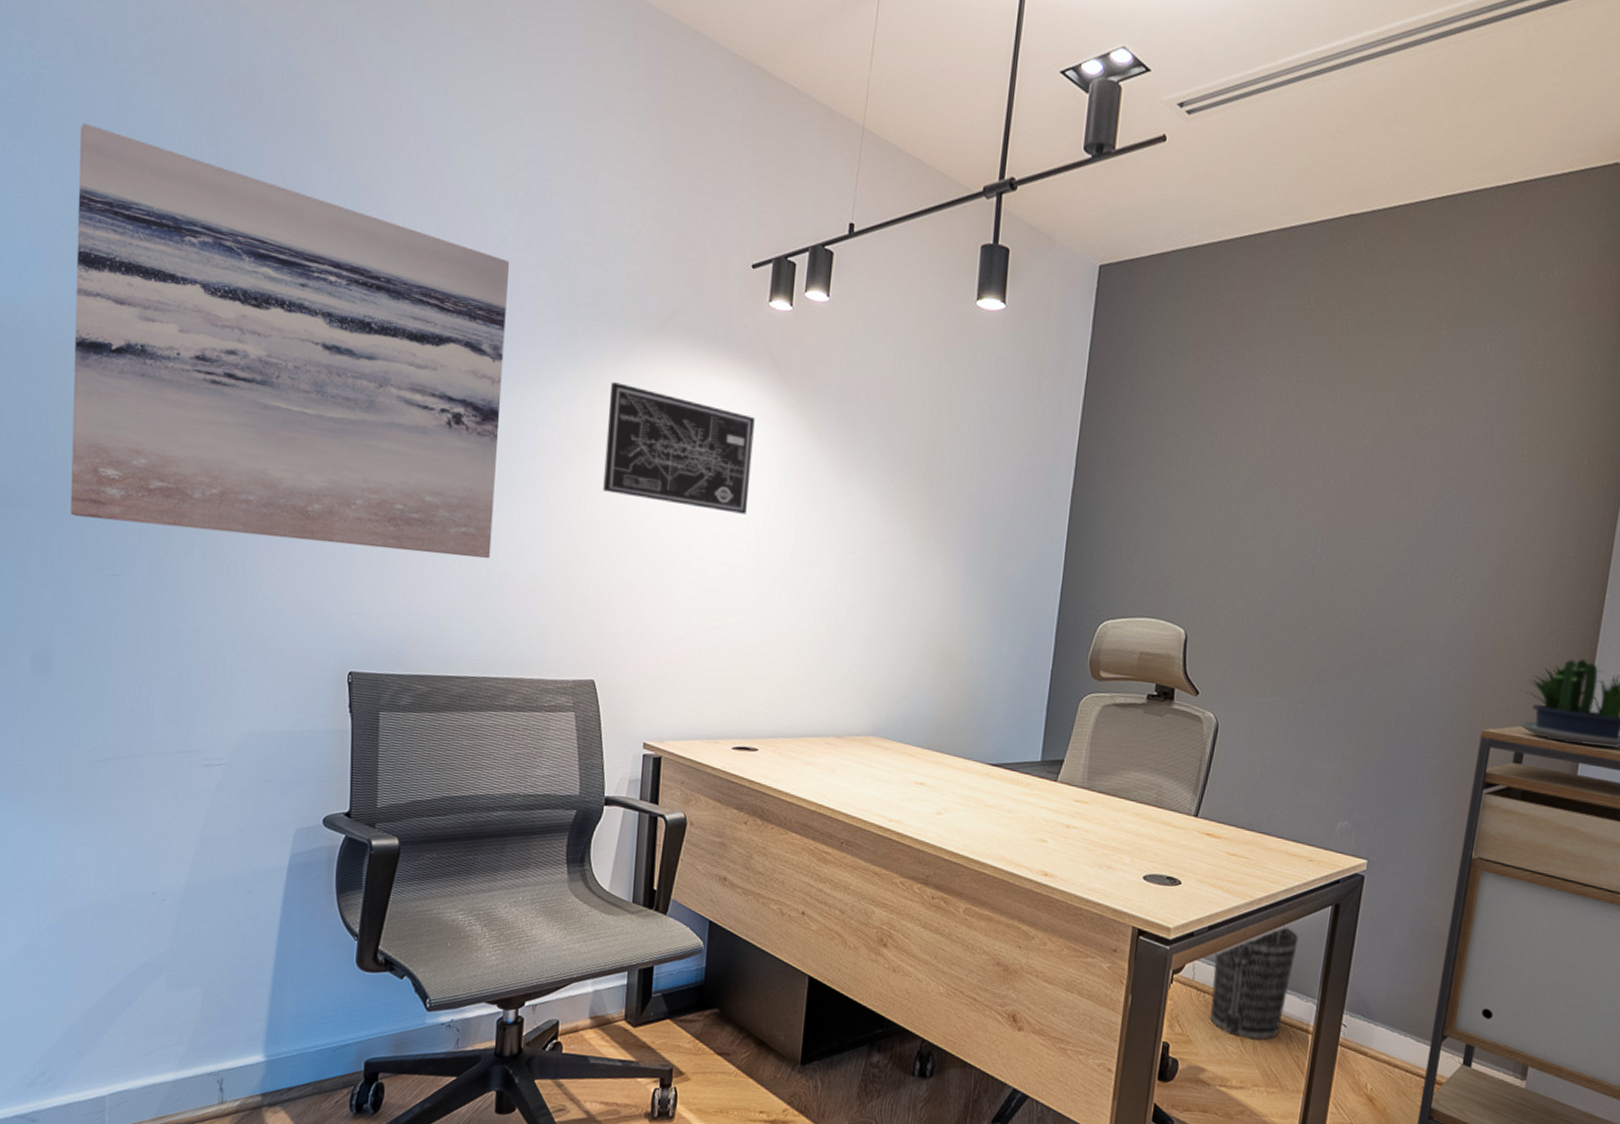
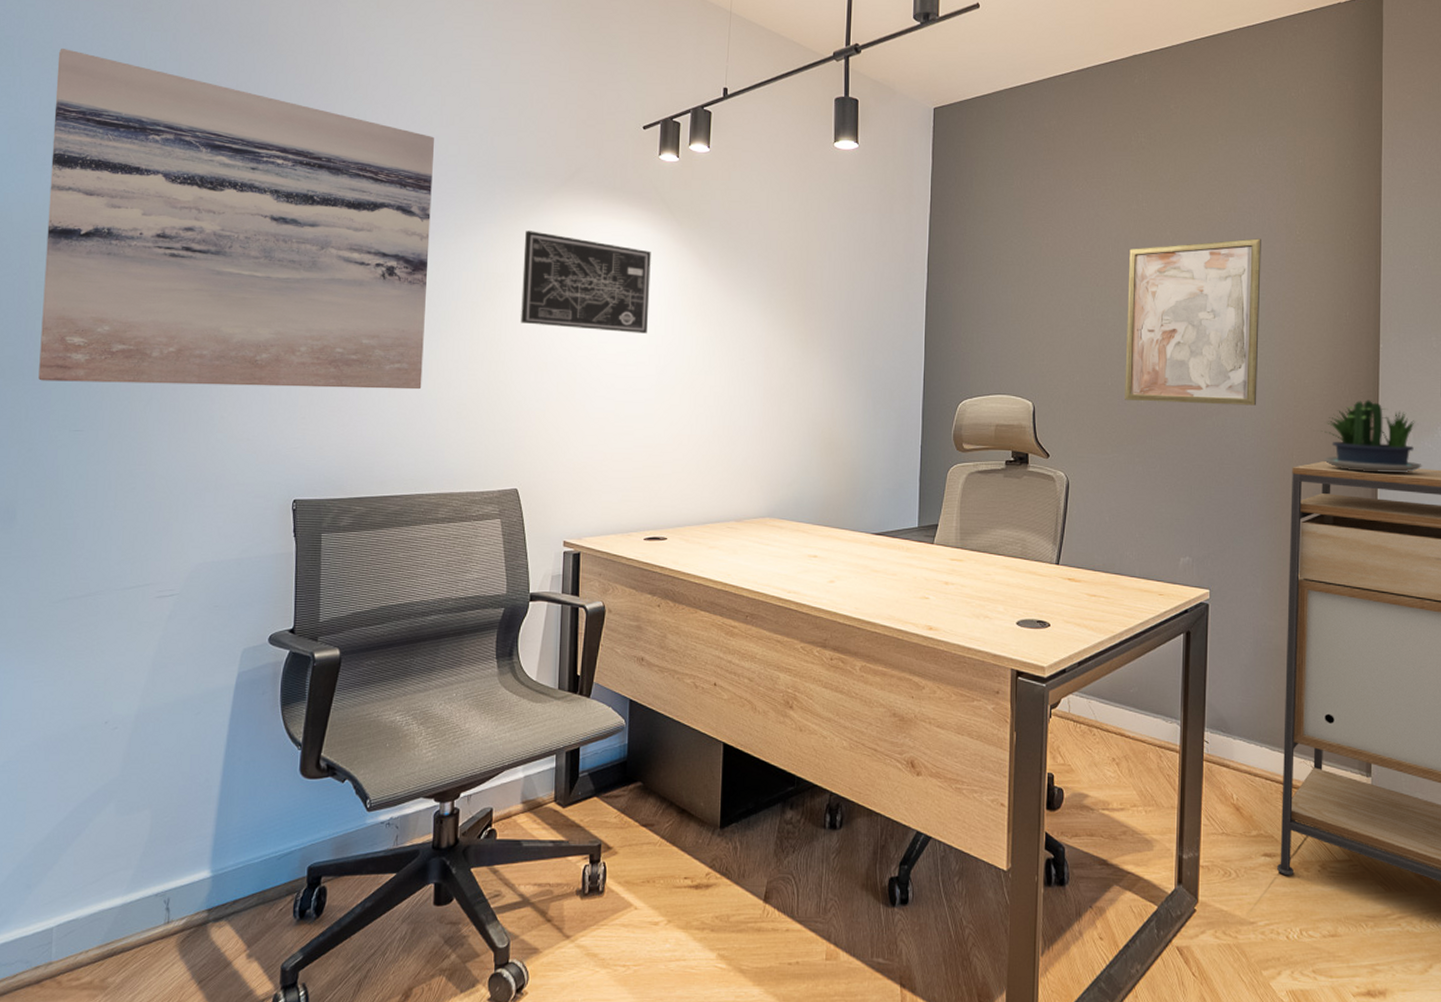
wastebasket: present [1210,925,1299,1041] -> none [1086,655,1158,763]
wall art: none [1293,454,1479,655] -> present [1125,238,1261,406]

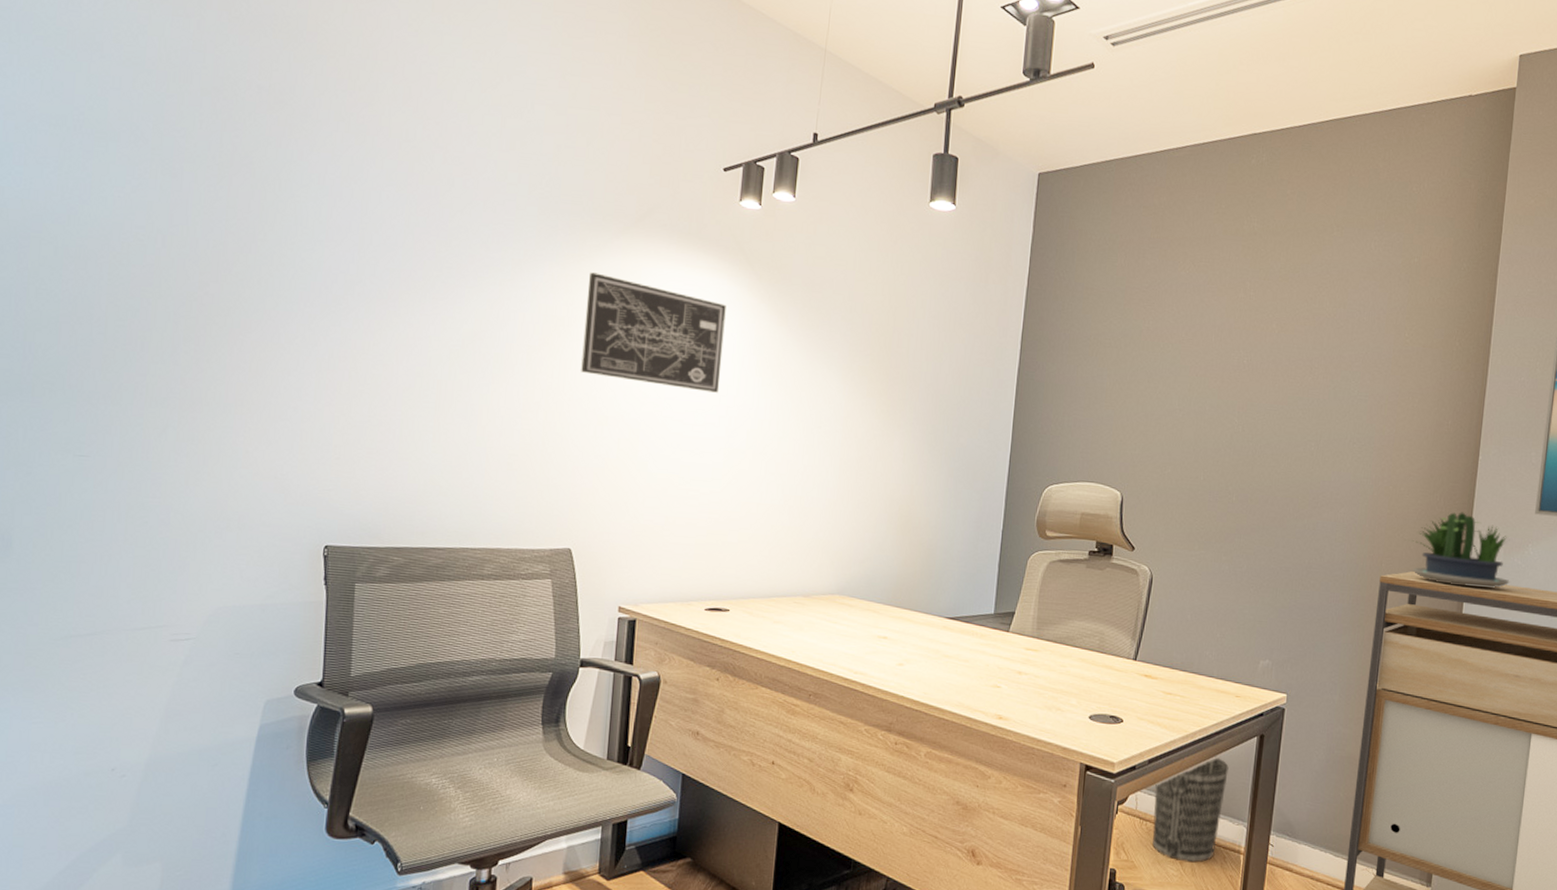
wall art: present [38,49,434,390] -> none [38,27,492,436]
wastebasket: none [1086,655,1158,763] -> present [1152,756,1229,863]
wall art: present [1125,238,1261,406] -> none [1216,337,1369,511]

